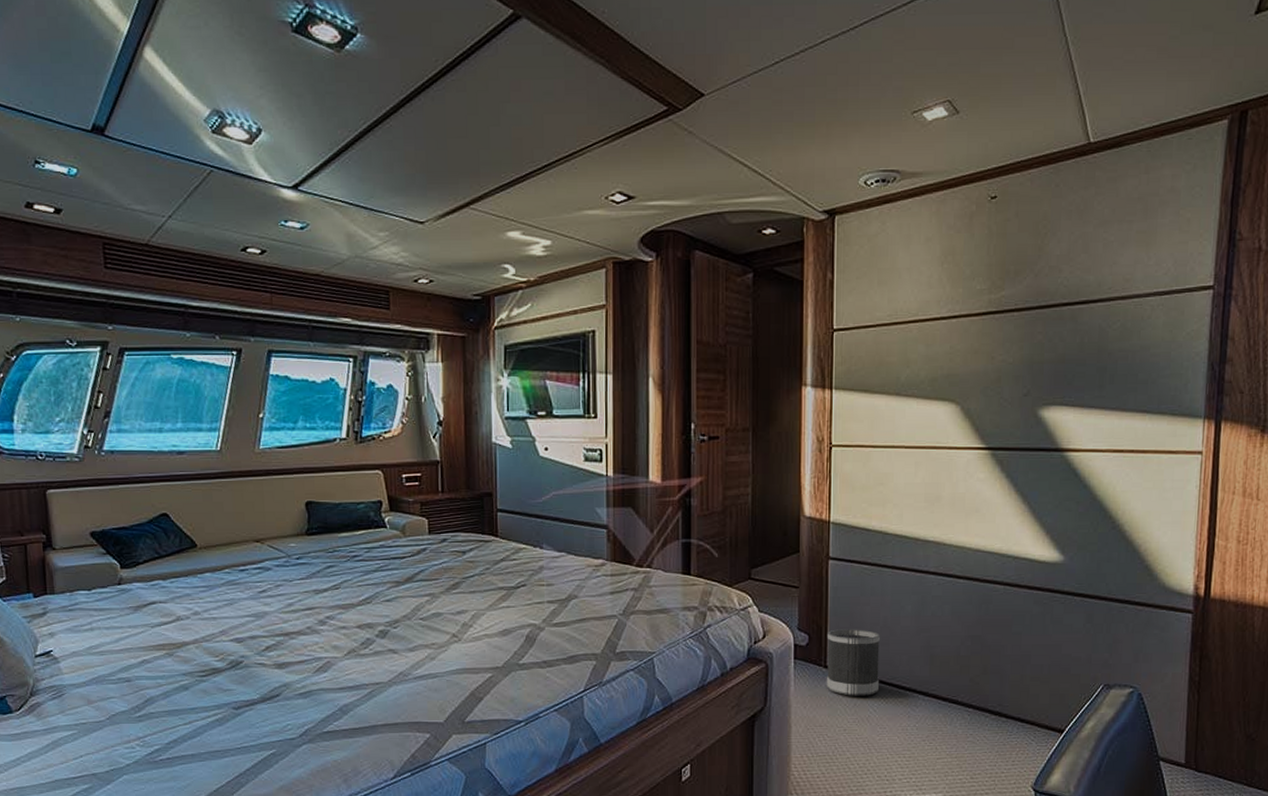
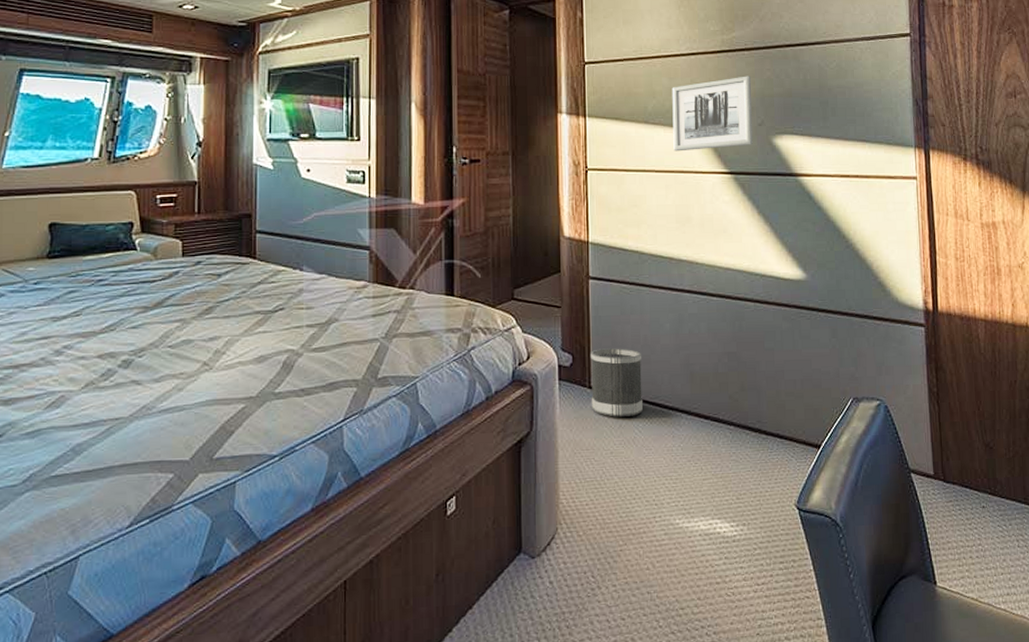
wall art: none [926,340,1020,426] -> present [672,76,753,152]

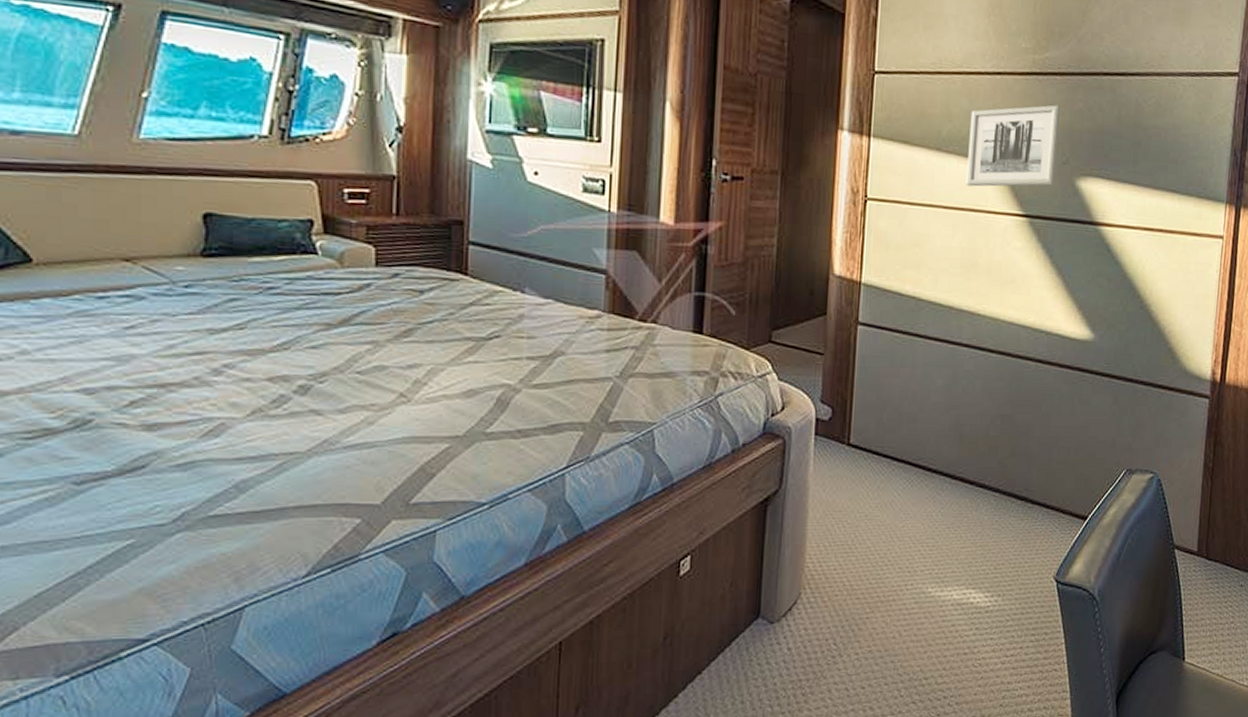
wastebasket: present [590,348,643,417] -> none [848,403,909,478]

